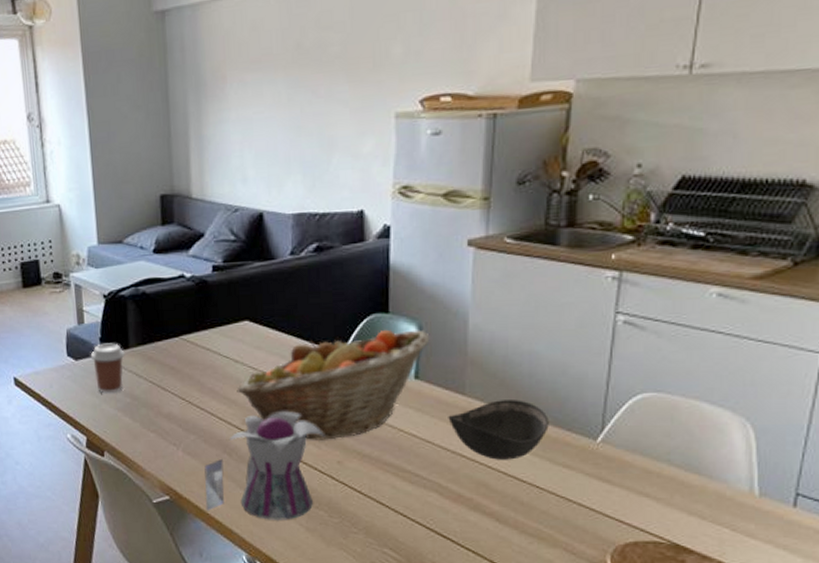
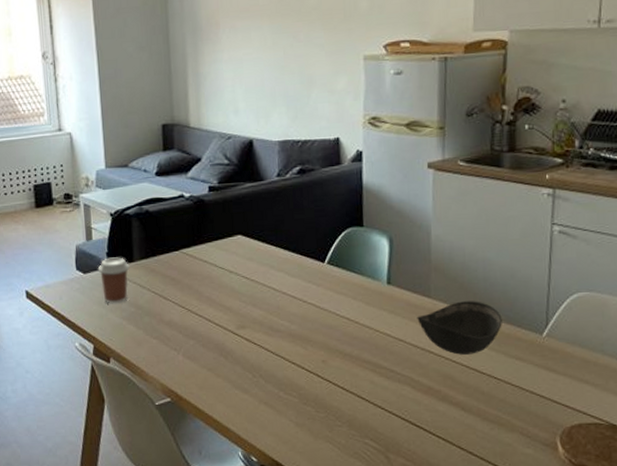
teapot: present [204,411,325,520] -> none [203,316,311,417]
fruit basket: present [236,329,430,440] -> none [231,241,399,342]

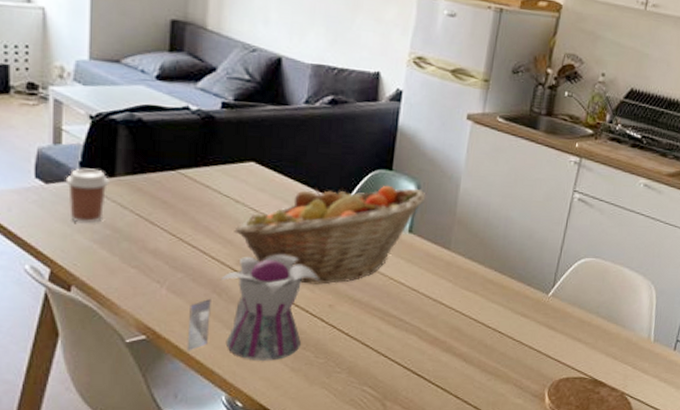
teapot: none [203,316,311,417] -> present [186,254,320,361]
fruit basket: none [231,241,399,342] -> present [234,185,426,285]
bowl: present [417,301,502,355] -> none [433,256,515,309]

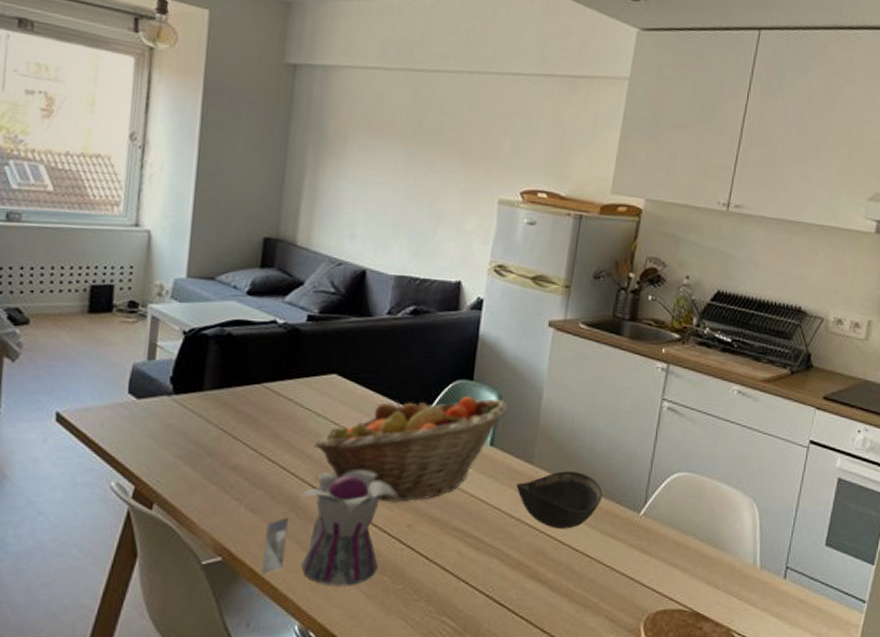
coffee cup: present [65,168,110,224] -> none [156,383,197,439]
bowl: none [433,256,515,309] -> present [516,471,602,529]

